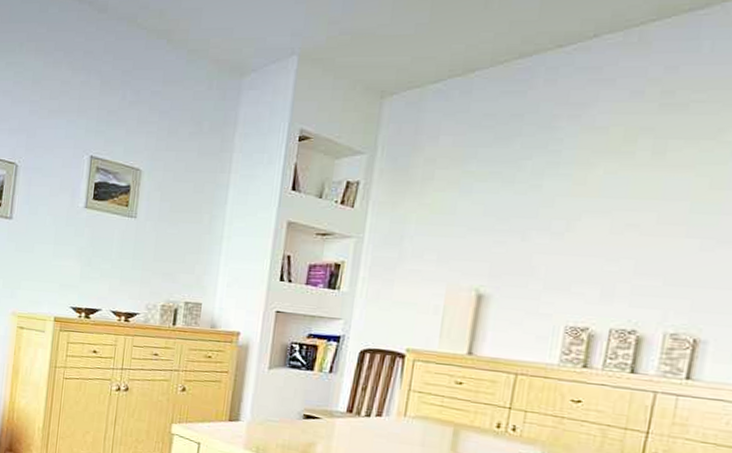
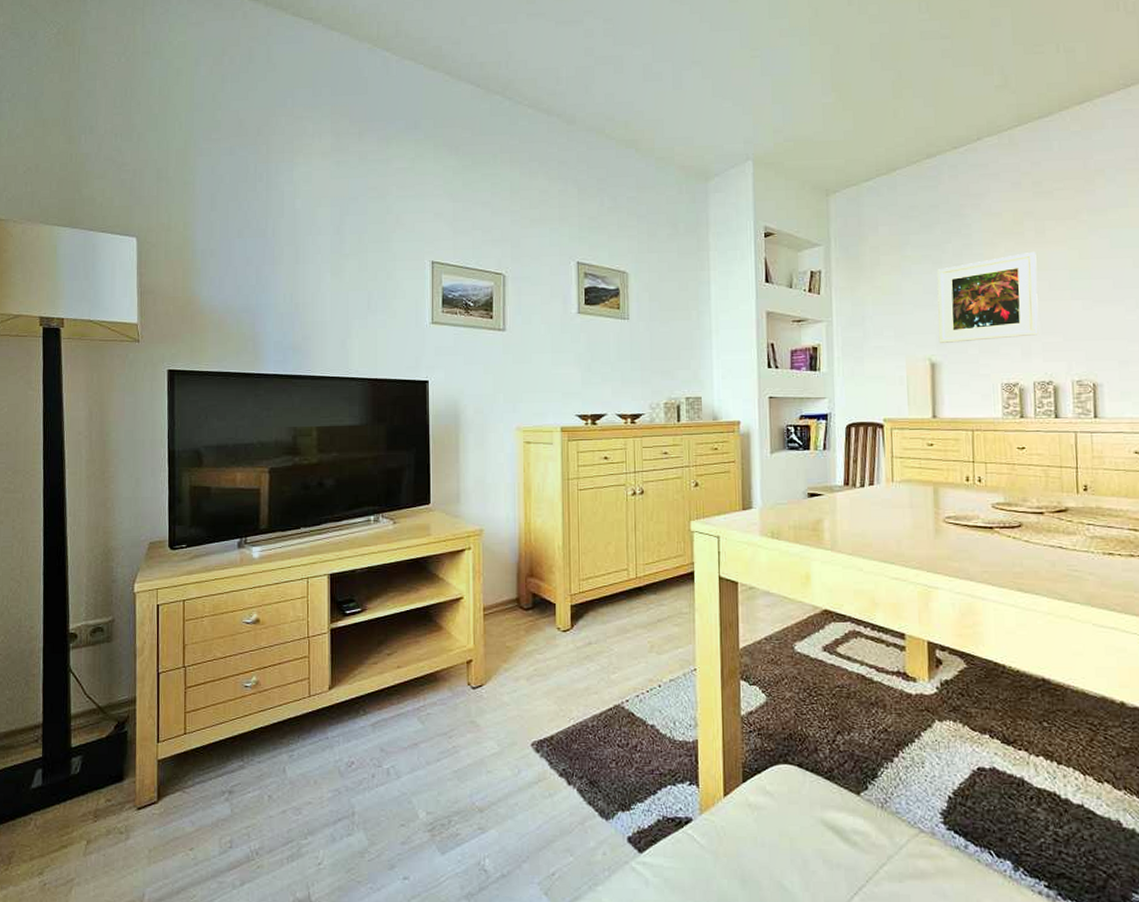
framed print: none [492,176,648,276] -> present [937,251,1039,344]

